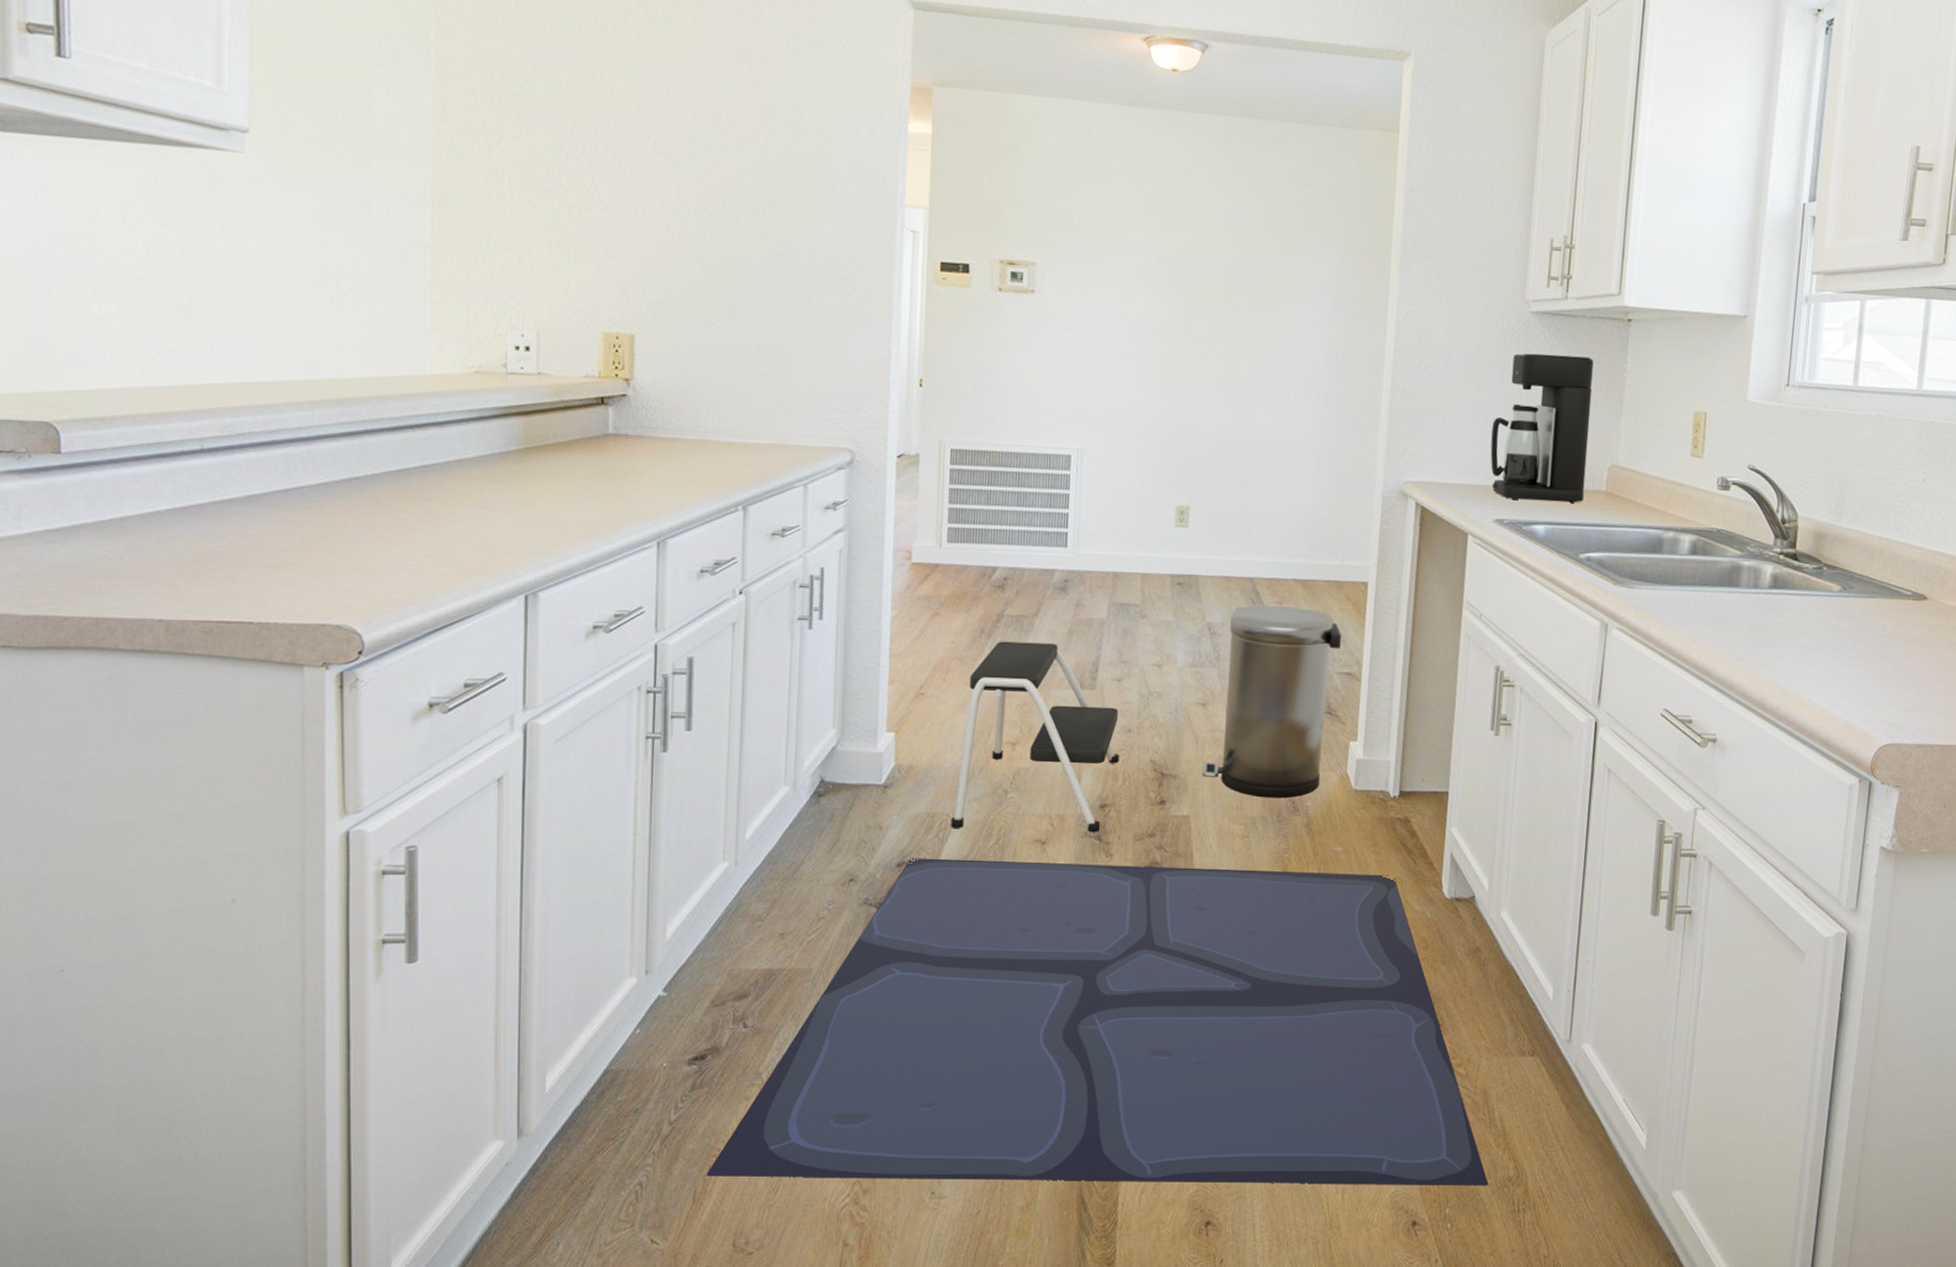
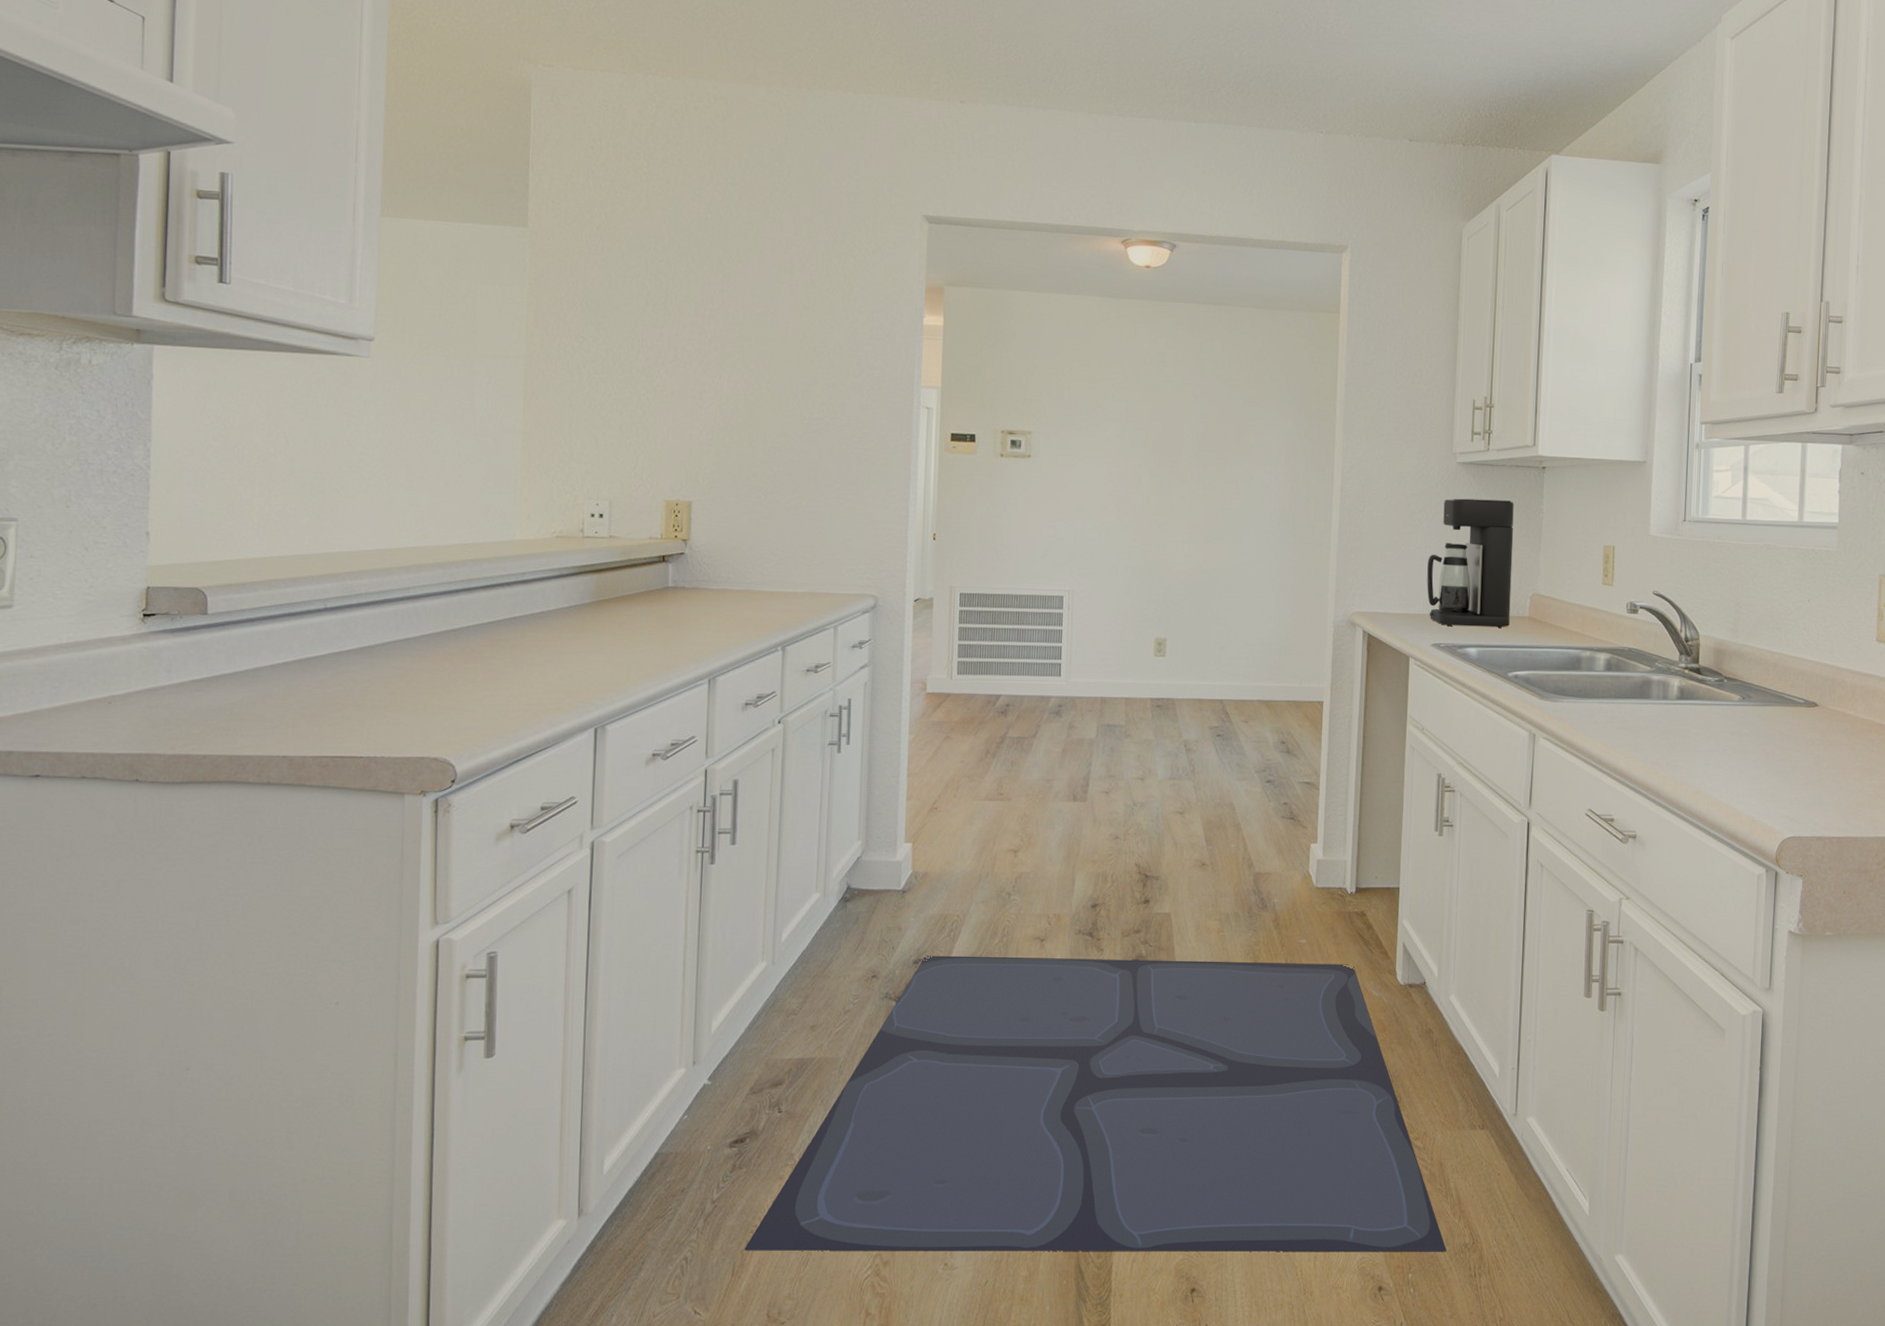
step stool: present [951,641,1120,833] -> none [961,760,1108,930]
pedal bin: present [1201,605,1341,798] -> none [1181,724,1301,896]

